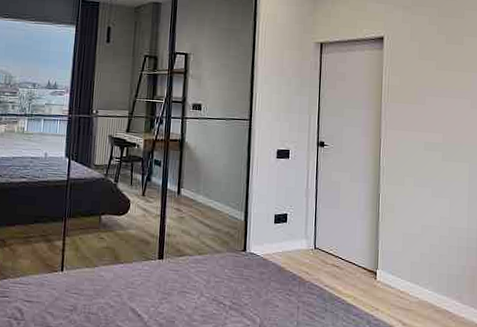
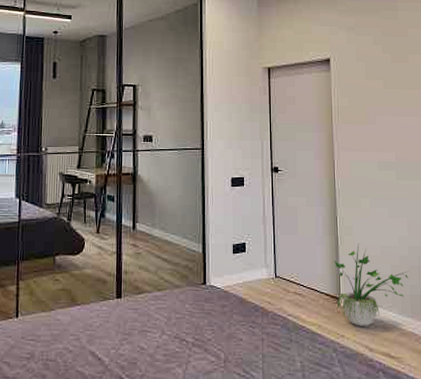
potted plant: none [373,221,448,301] -> present [334,243,409,326]

